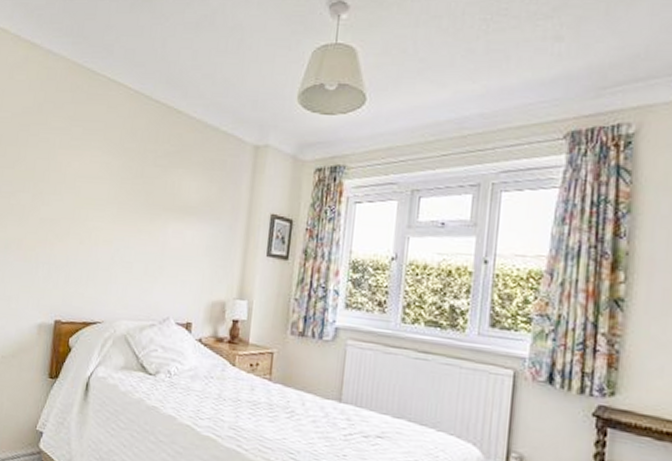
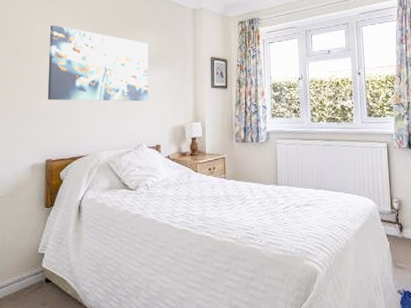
wall art: none [63,152,192,264] -> present [47,25,148,102]

